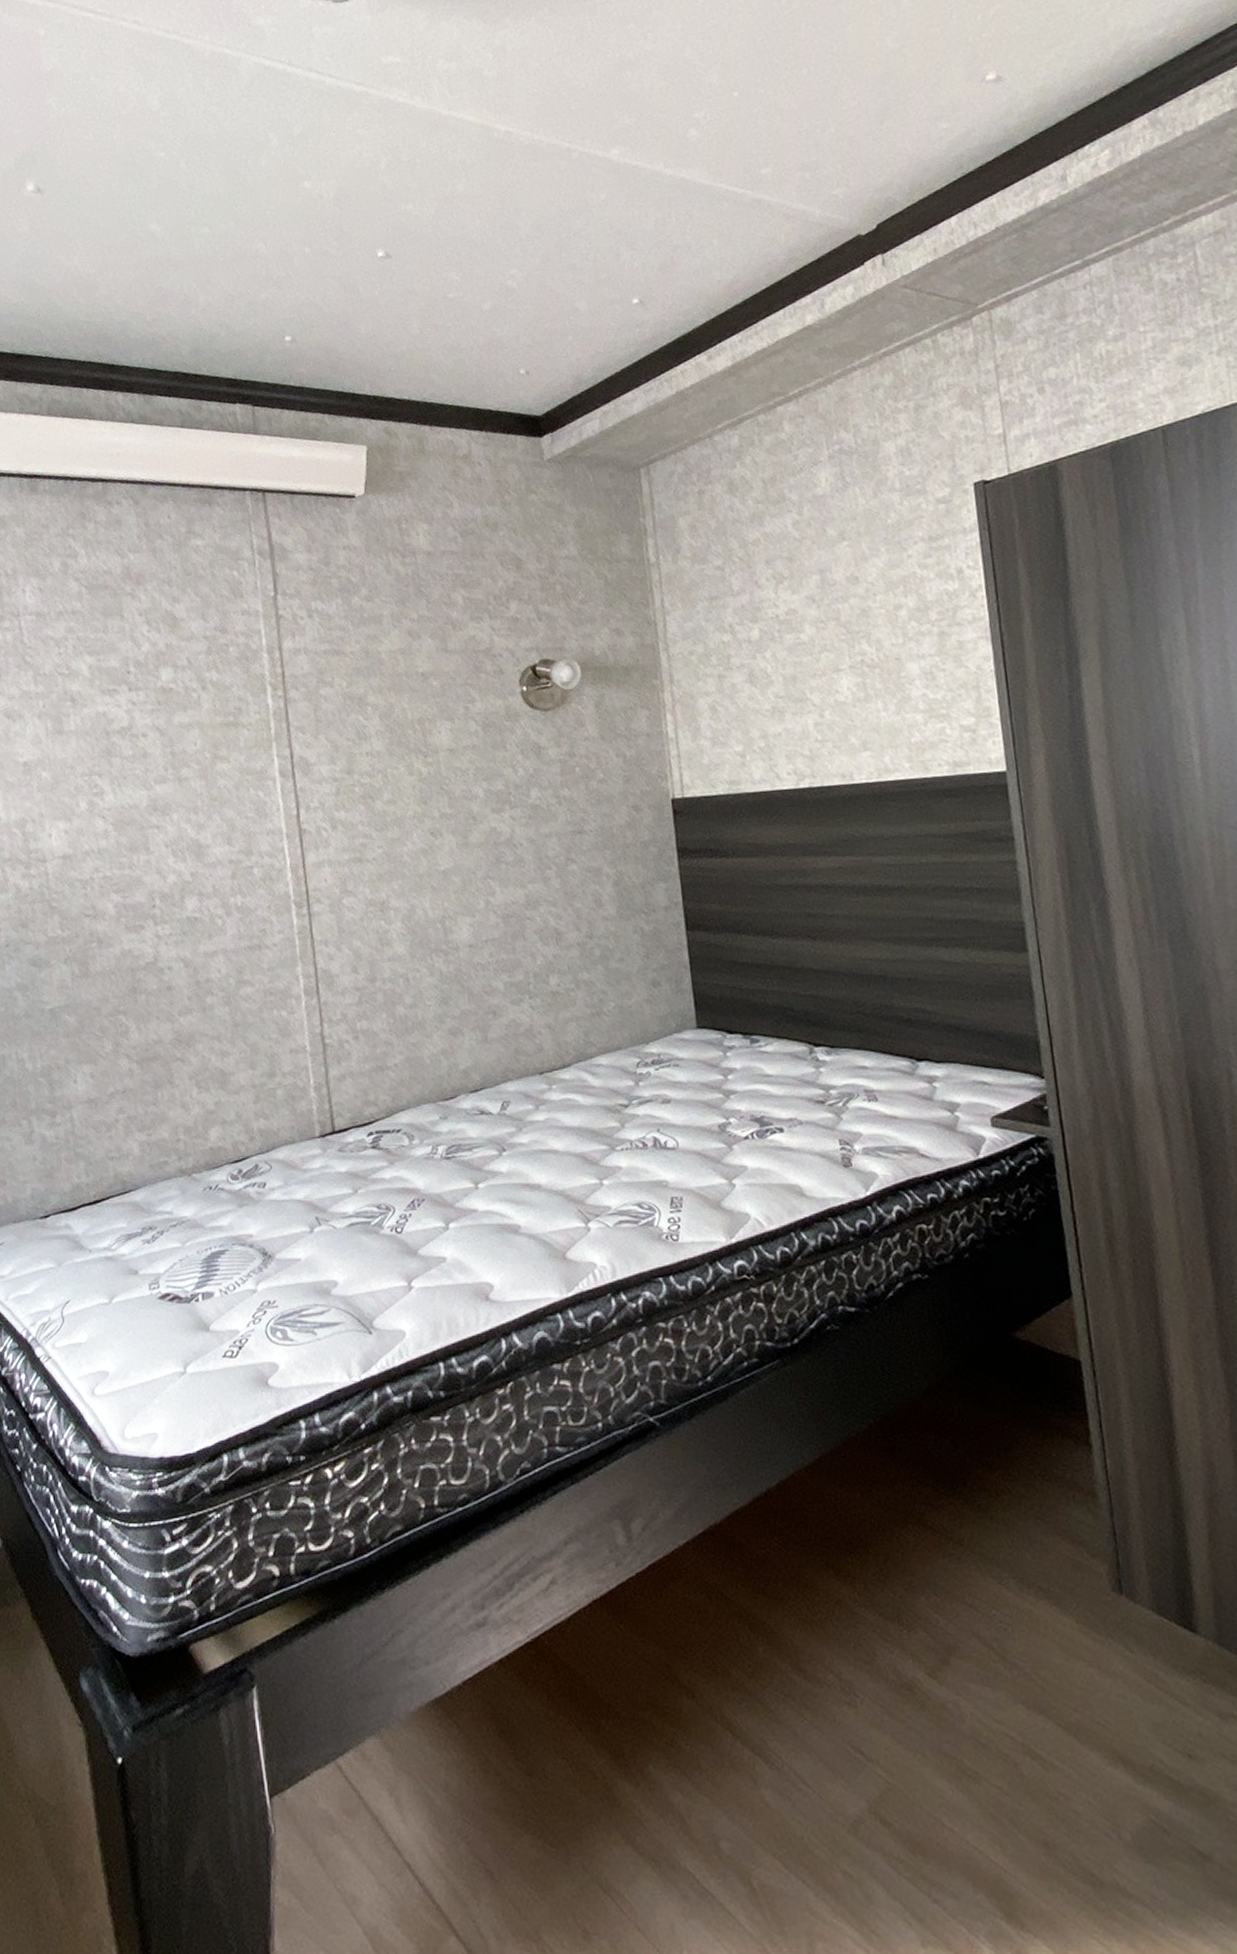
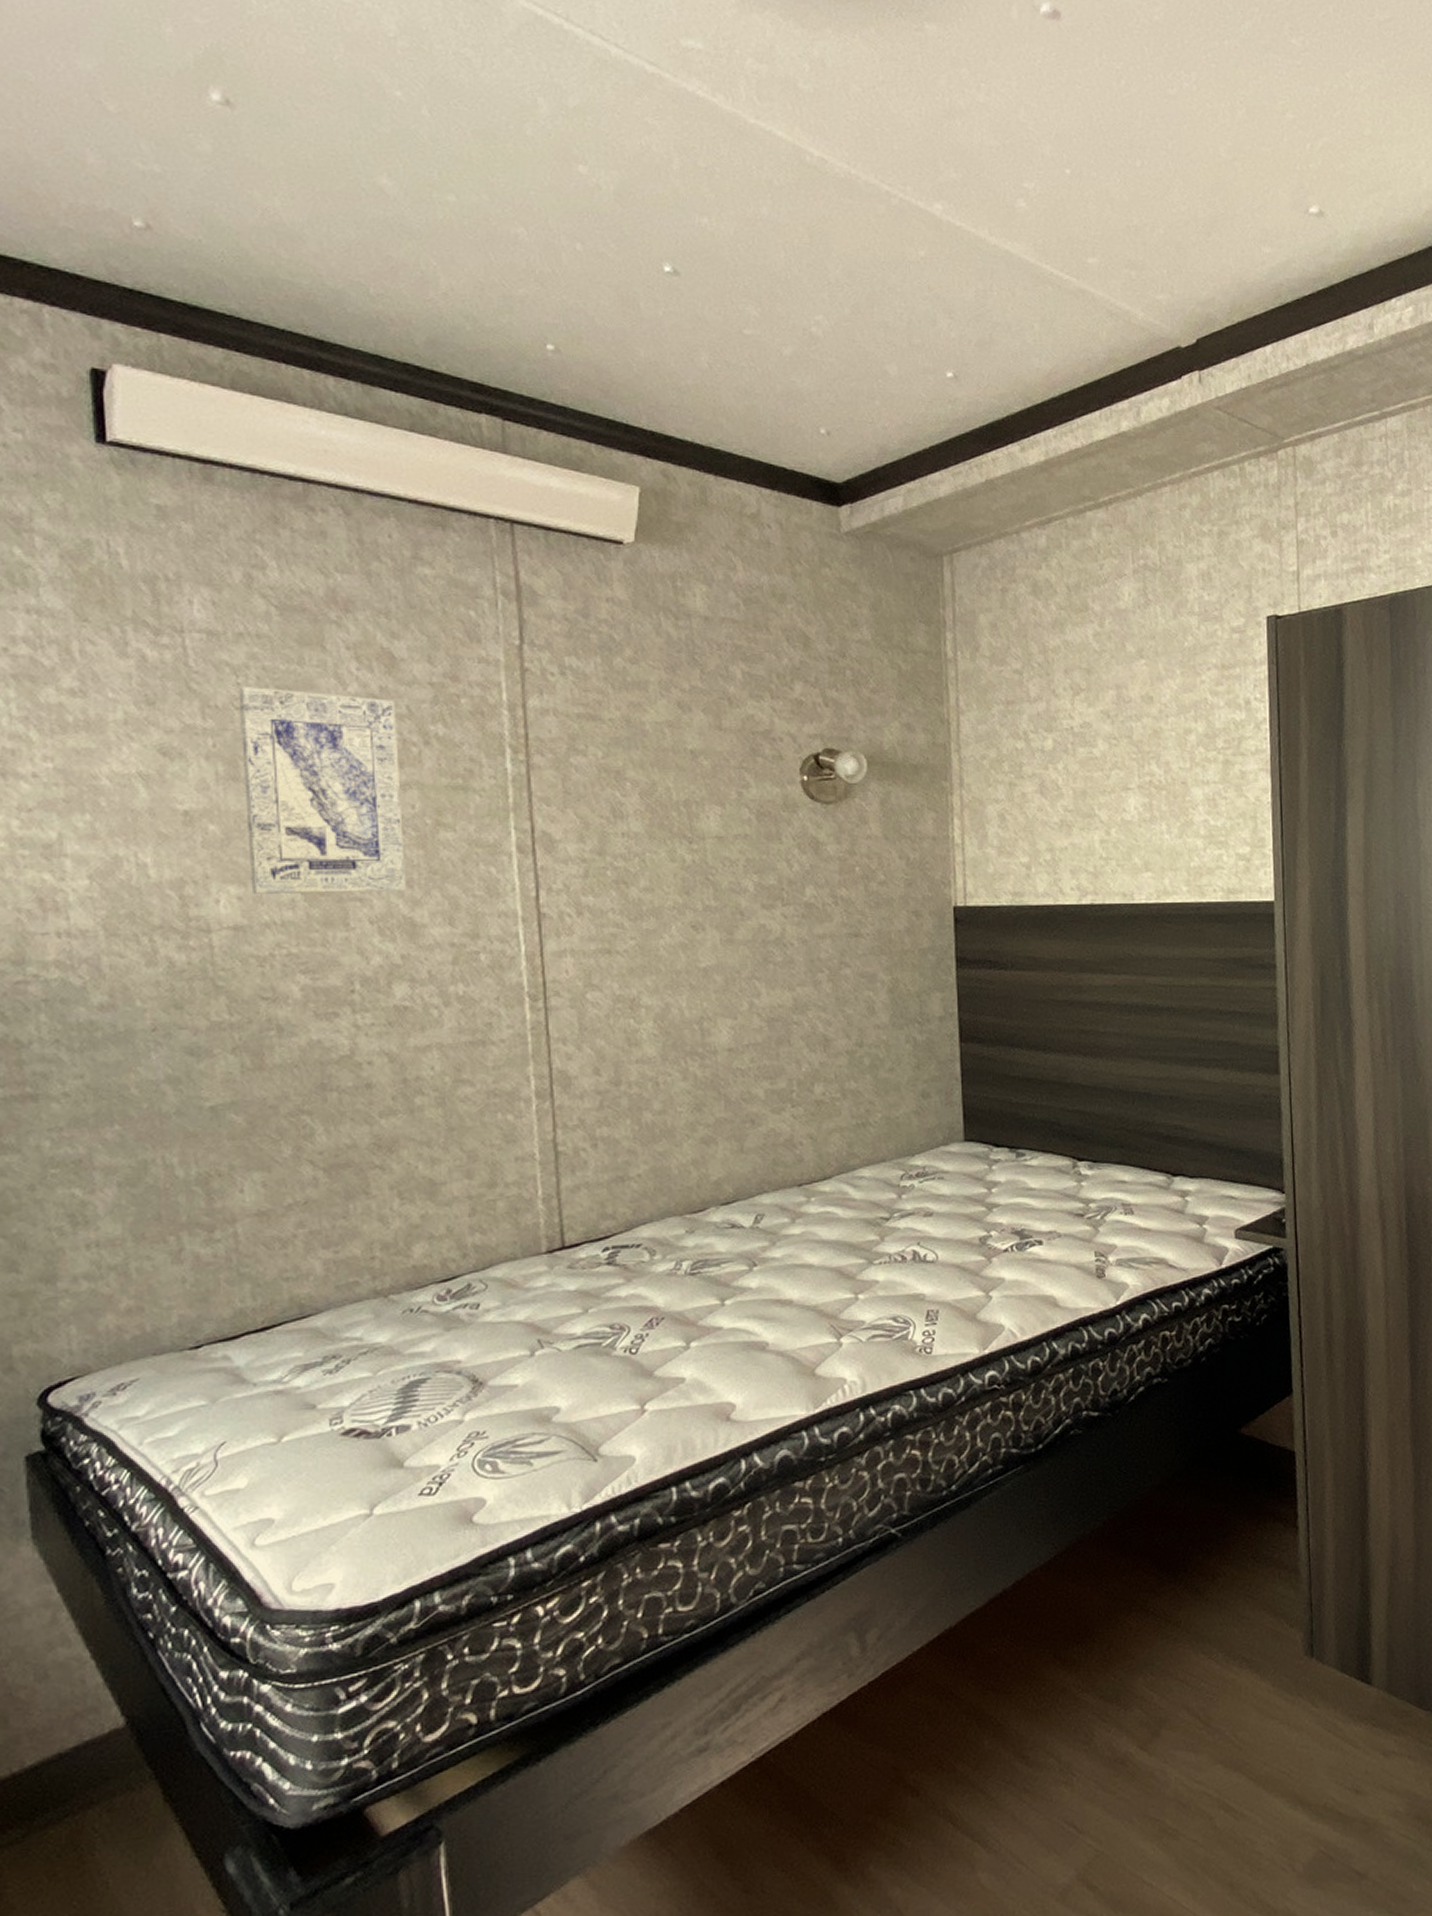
wall art: none [60,654,192,828] -> present [239,687,405,894]

